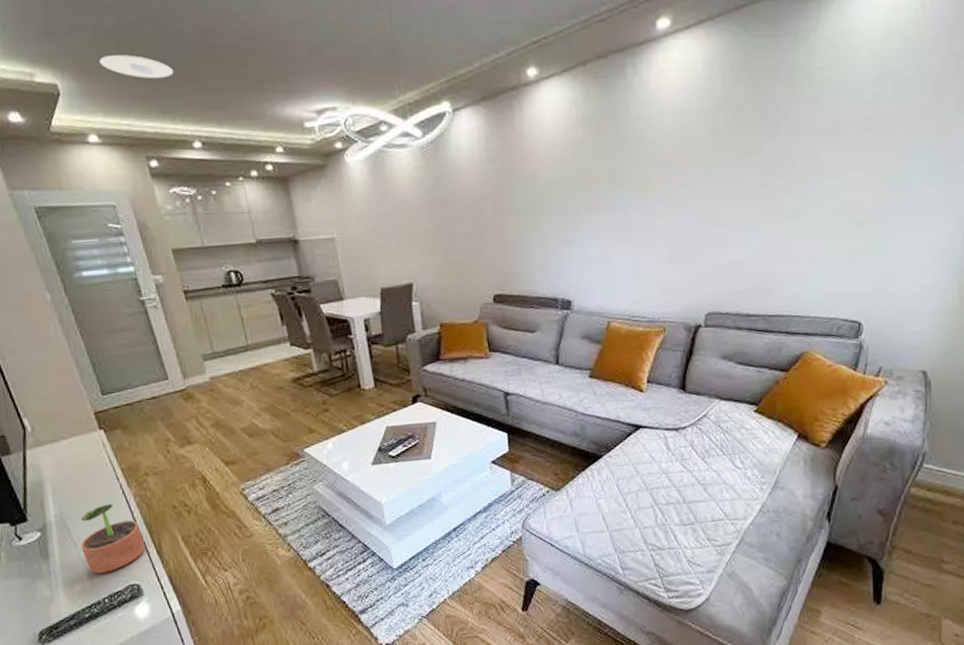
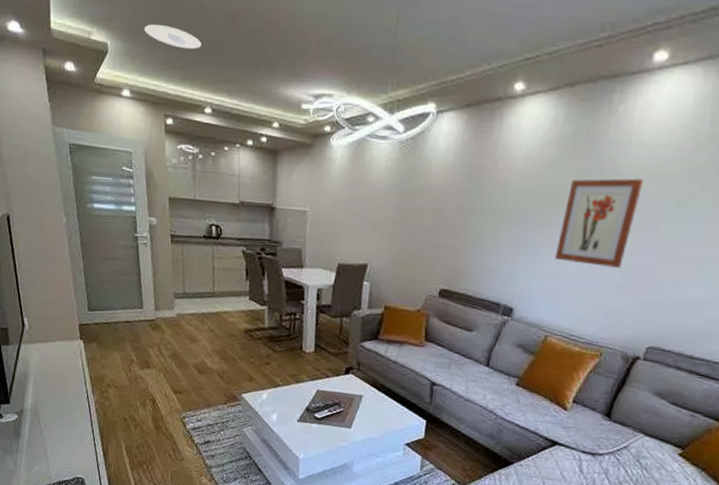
potted plant: present [80,503,146,574] -> none [45,404,96,462]
wall art: none [601,149,671,244] -> present [554,178,643,268]

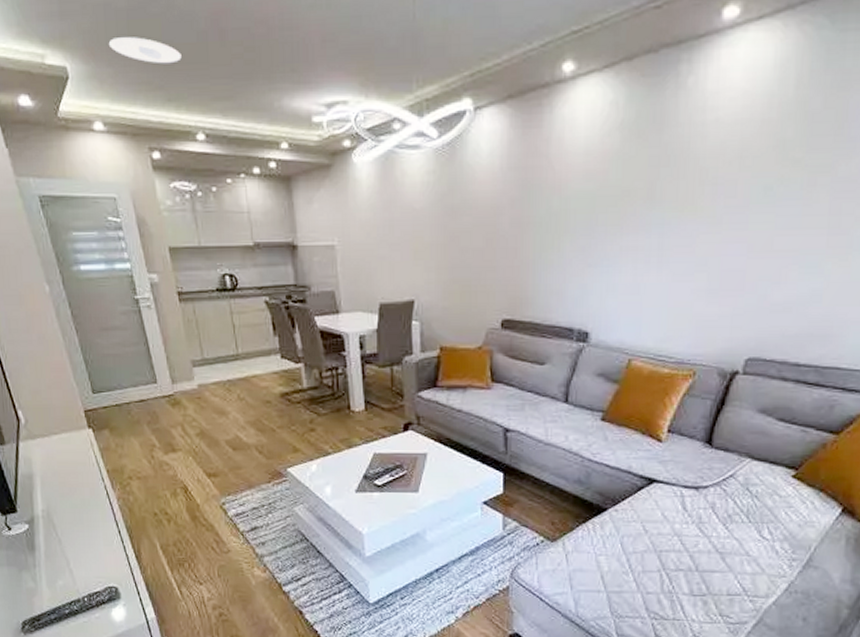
wall art: present [554,178,643,268] -> none [630,163,724,271]

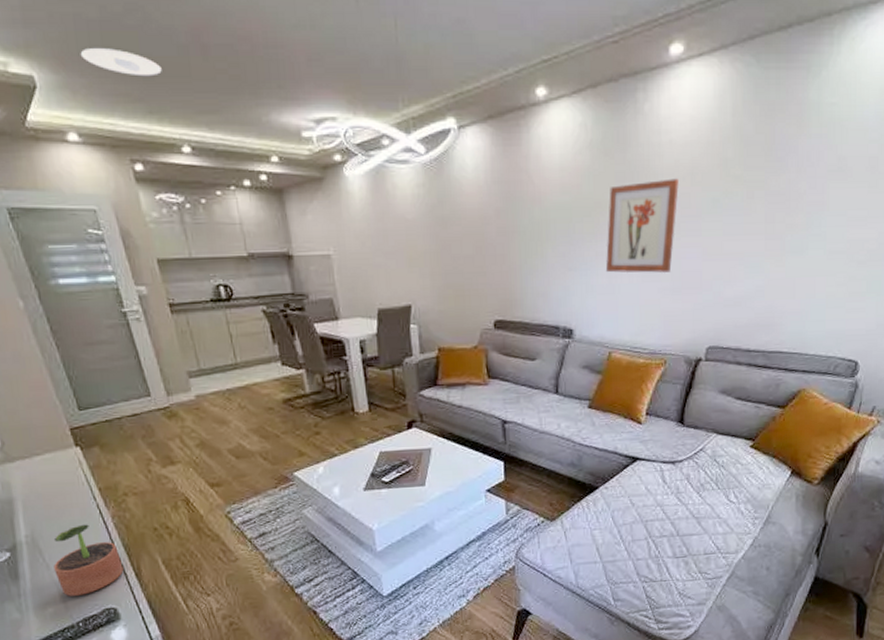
potted plant: none [65,504,126,572] -> present [53,524,124,596]
wall art: none [630,163,724,271] -> present [605,178,679,273]

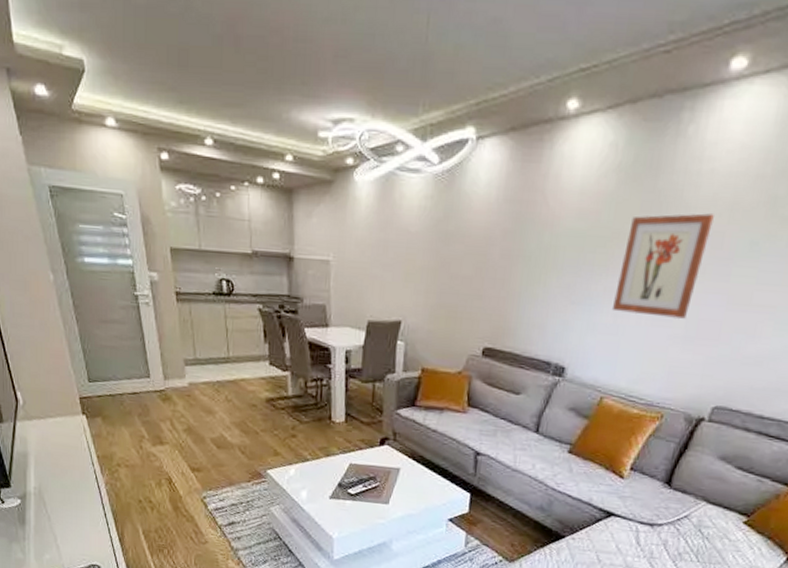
potted plant: present [53,524,124,596] -> none [54,486,110,549]
recessed light: present [80,48,162,77] -> none [125,35,196,66]

